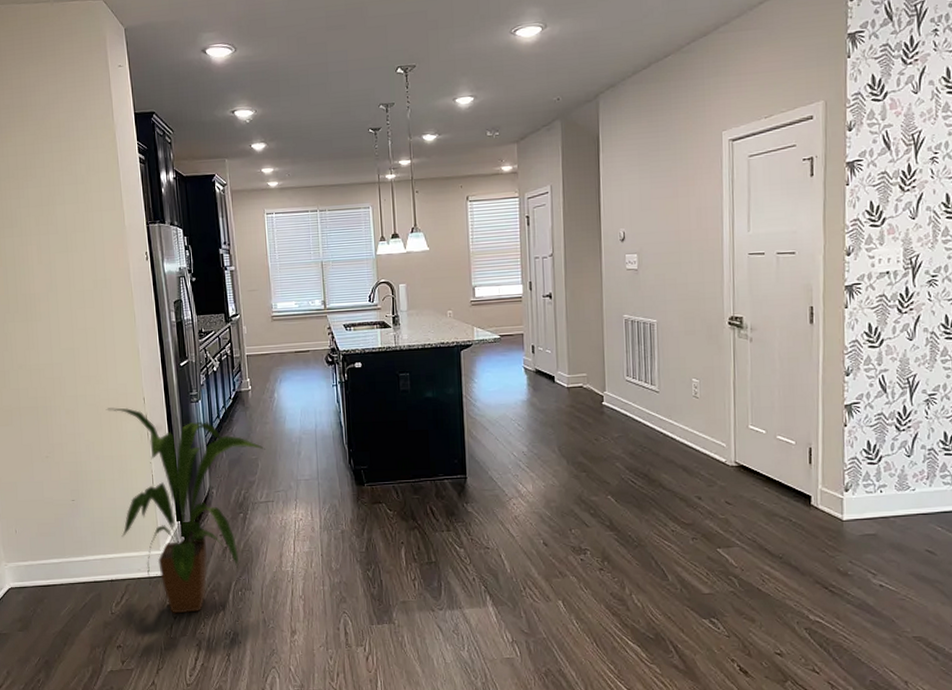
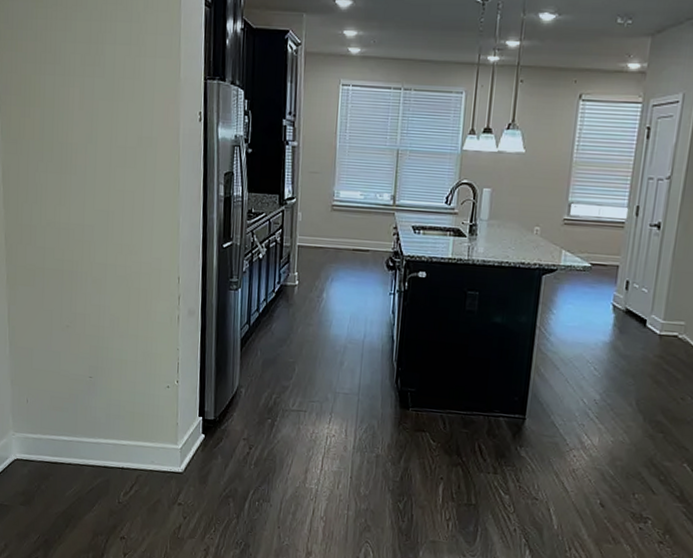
house plant: present [106,407,265,614] -> none [136,282,305,516]

